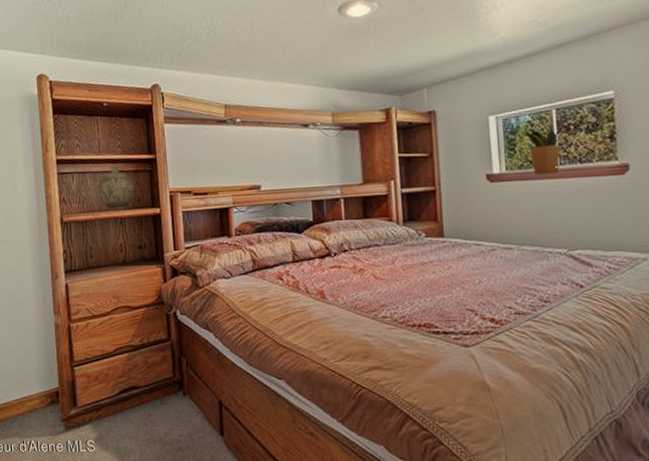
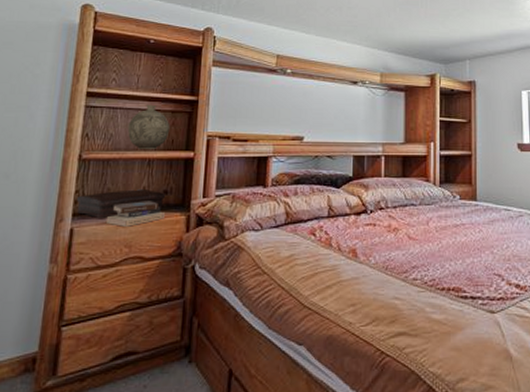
decorative box: none [65,245,141,275] -> present [76,188,166,219]
books: none [93,256,144,280] -> present [105,201,166,227]

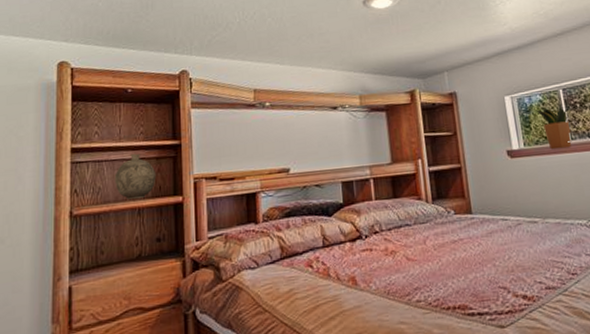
decorative box: present [76,188,166,219] -> none [71,238,159,275]
books: present [105,201,166,227] -> none [102,250,161,280]

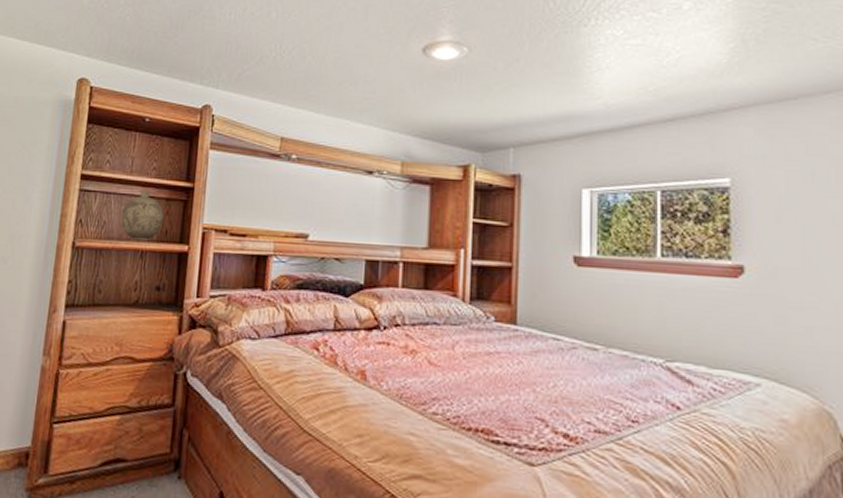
potted plant: present [536,106,572,150] -> none [620,210,665,266]

